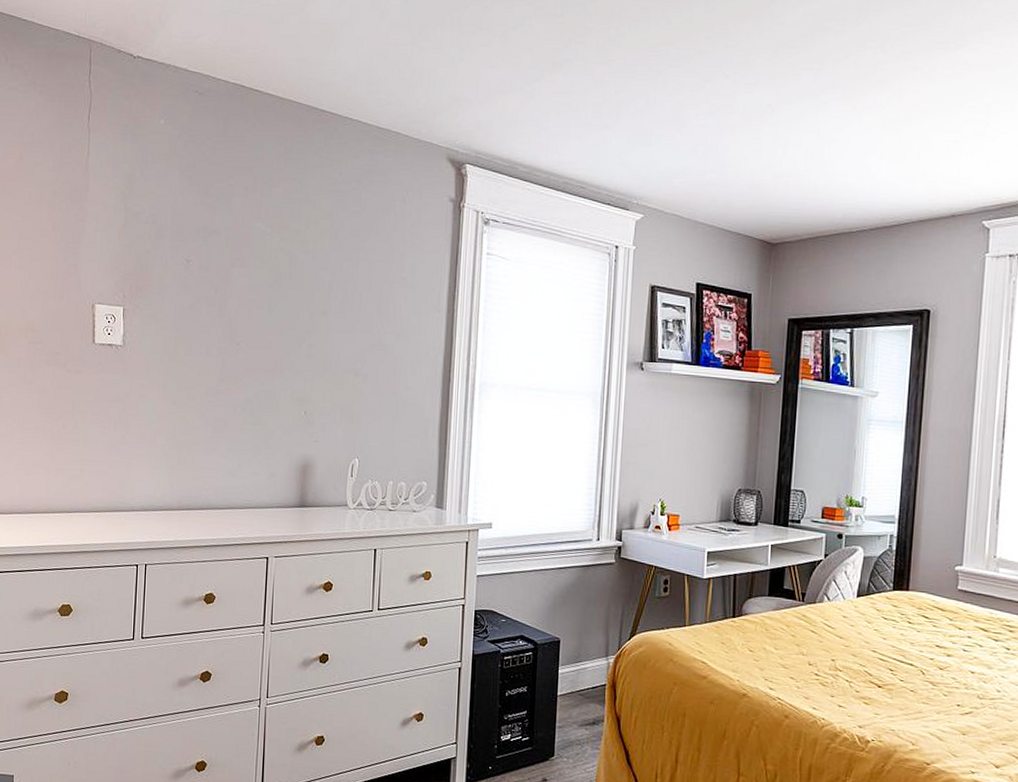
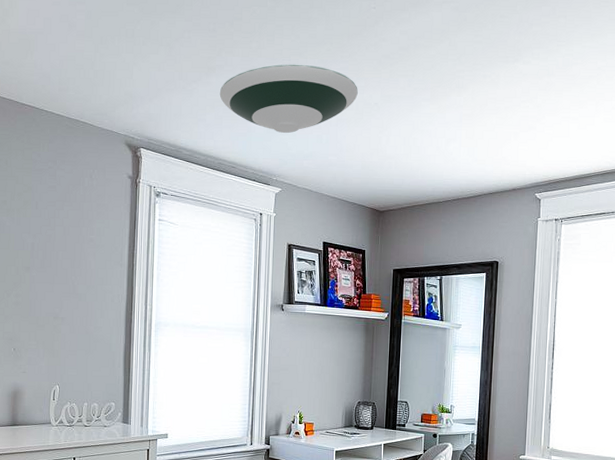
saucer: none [566,56,746,145] -> present [219,64,358,134]

